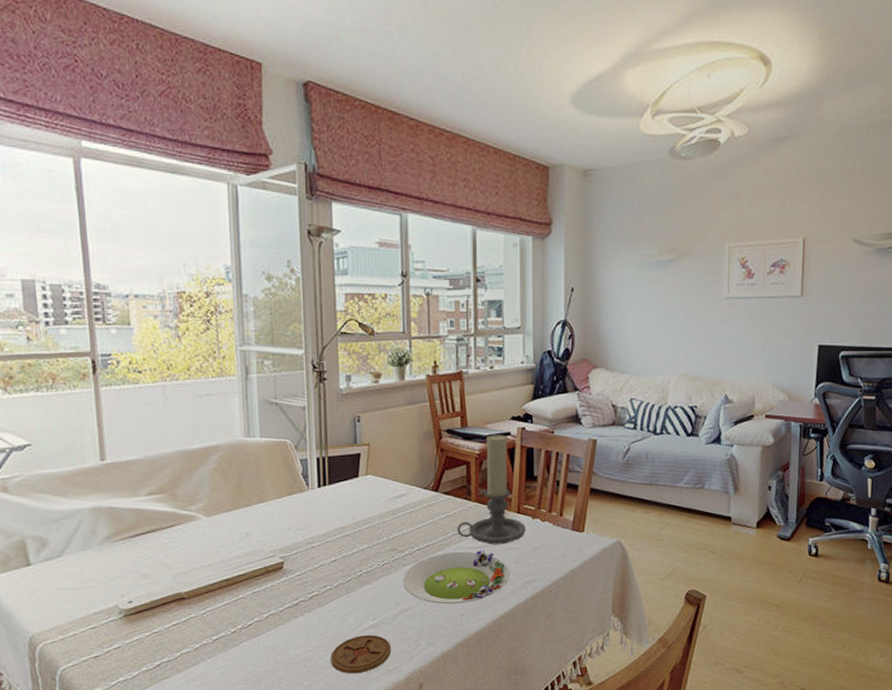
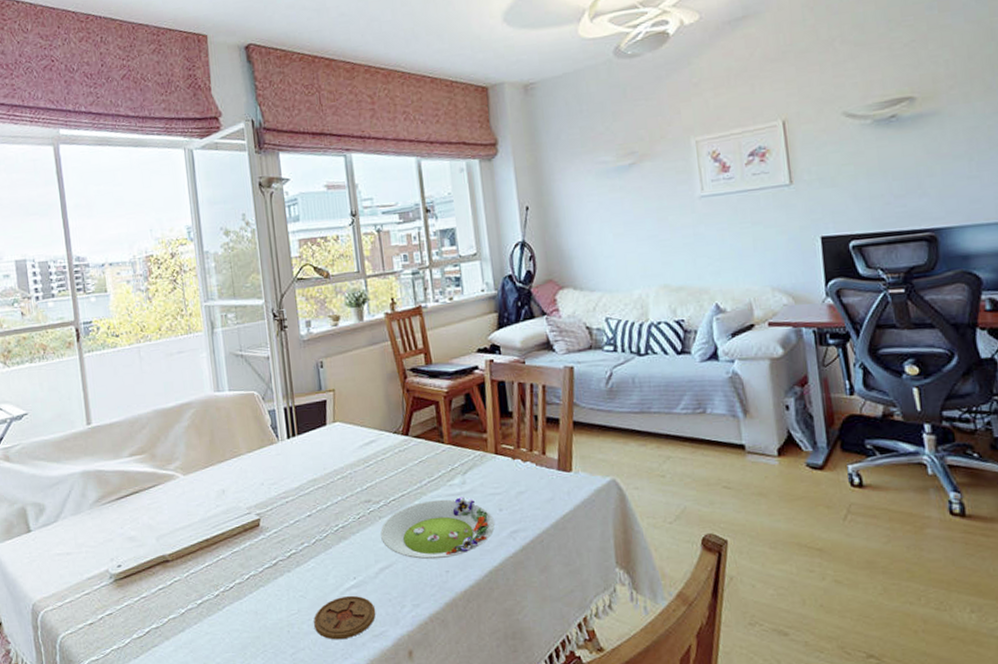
candle holder: present [457,435,526,545] -> none [432,369,507,491]

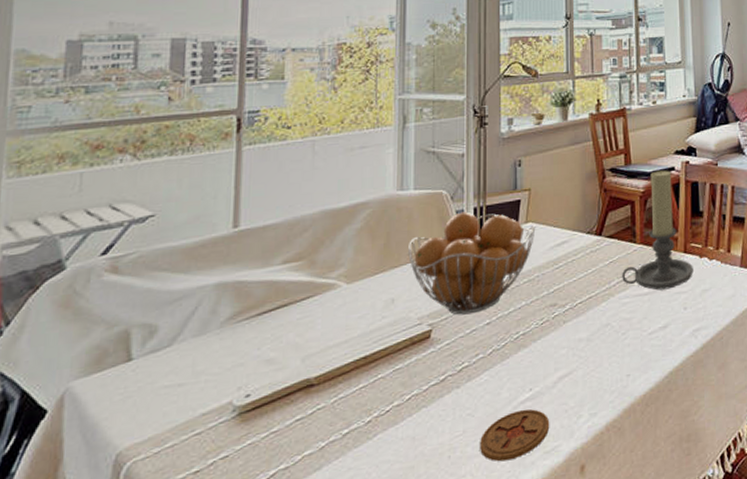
fruit basket: none [230,411,344,507] -> present [408,211,536,315]
salad plate: present [380,497,495,560] -> none [564,296,678,364]
candle holder: none [432,369,507,491] -> present [622,170,693,291]

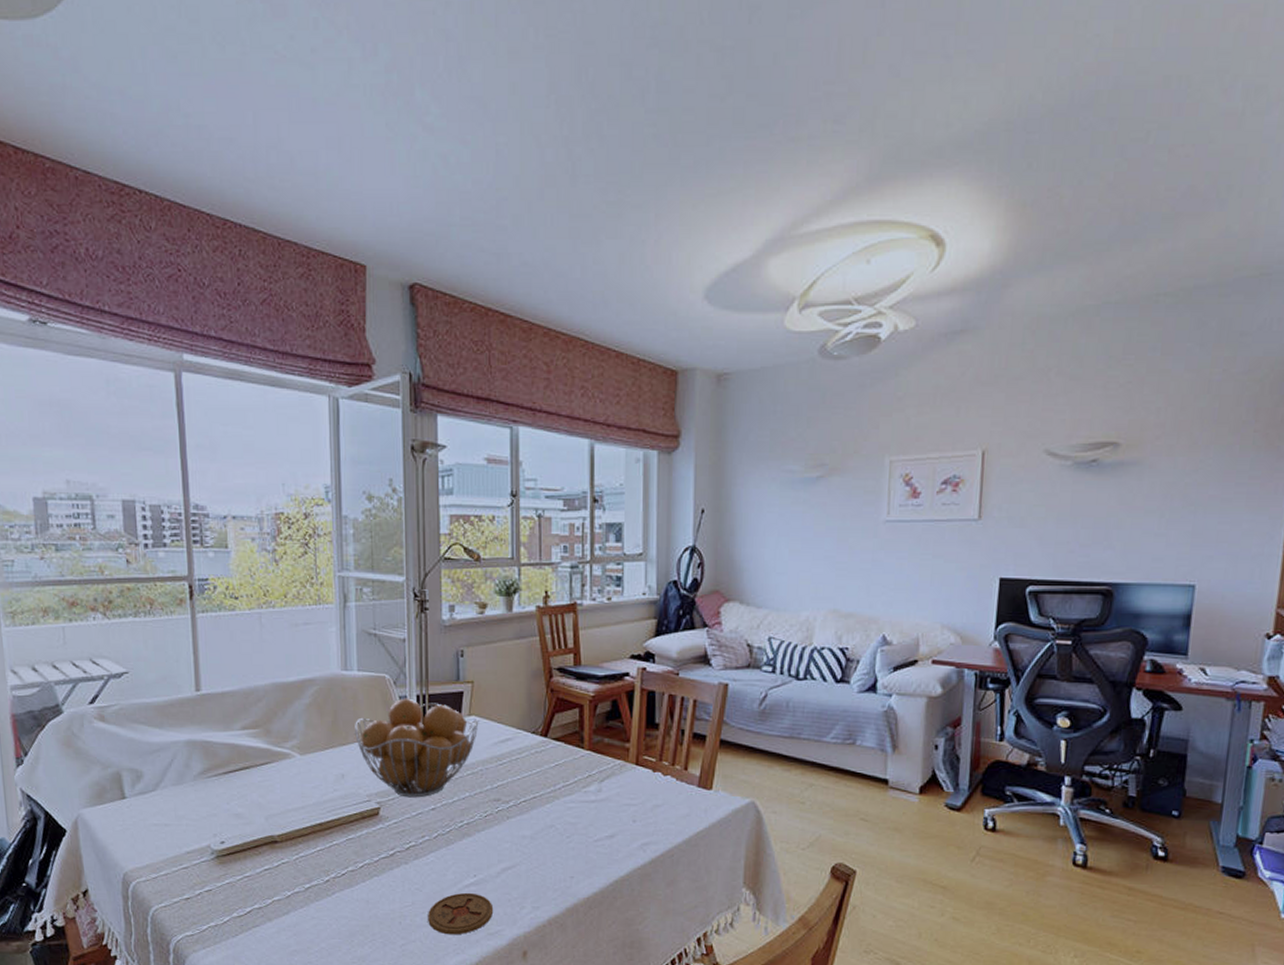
candle holder: present [622,170,693,291] -> none [568,675,645,800]

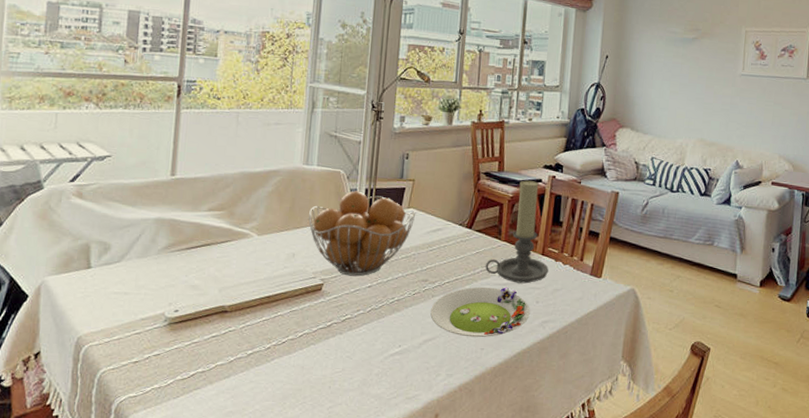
coaster: present [428,892,494,935] -> none [354,360,413,399]
salad plate: none [507,804,626,864] -> present [430,287,530,338]
candle holder: none [568,675,645,800] -> present [485,180,549,284]

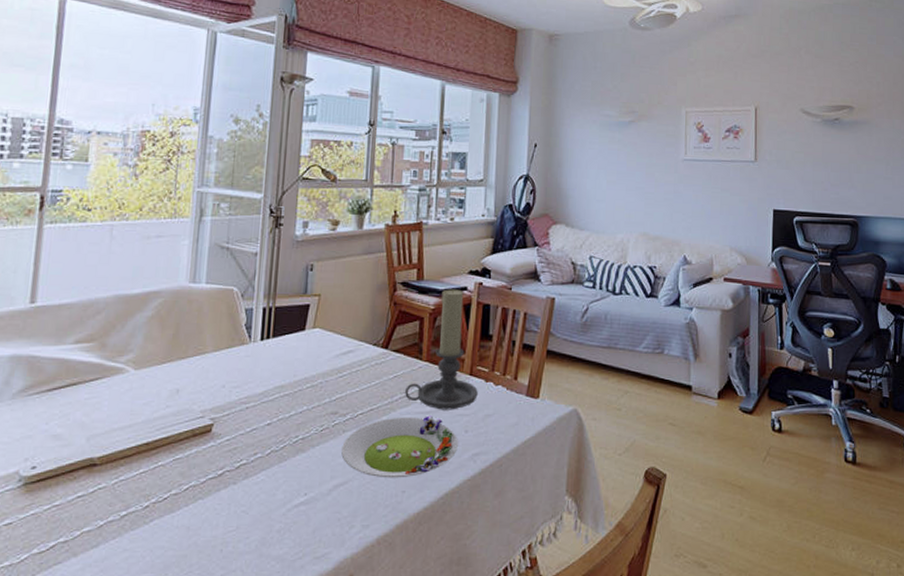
fruit basket: present [308,190,416,277] -> none [196,310,323,413]

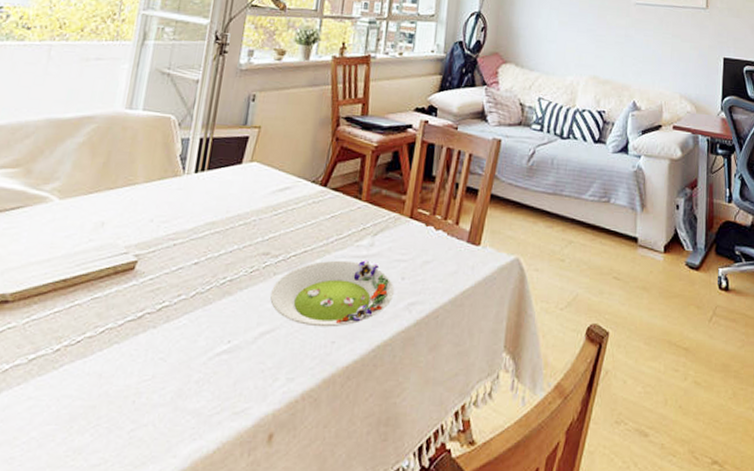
candle holder: present [405,289,478,410] -> none [341,126,418,255]

